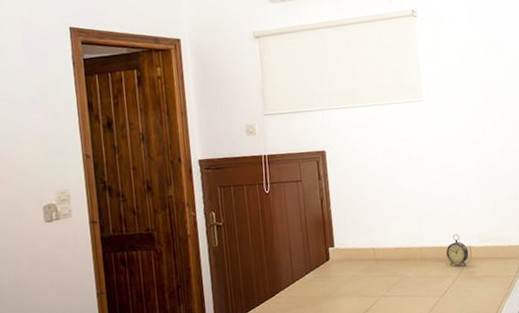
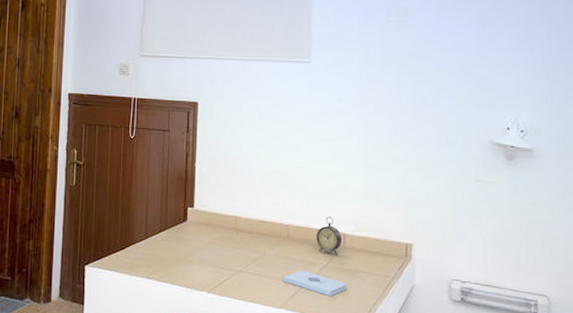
notepad: none [422,284,477,302] -> present [283,270,347,296]

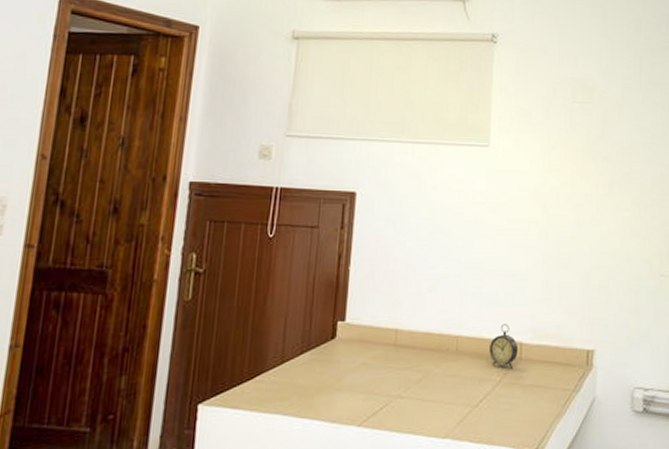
notepad: present [283,270,347,296] -> none [449,389,522,418]

